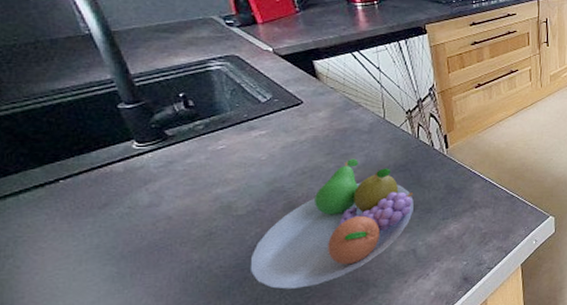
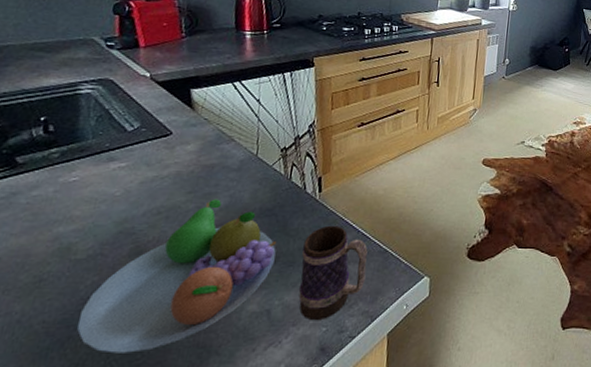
mug: none [438,176,497,257] -> present [298,225,368,321]

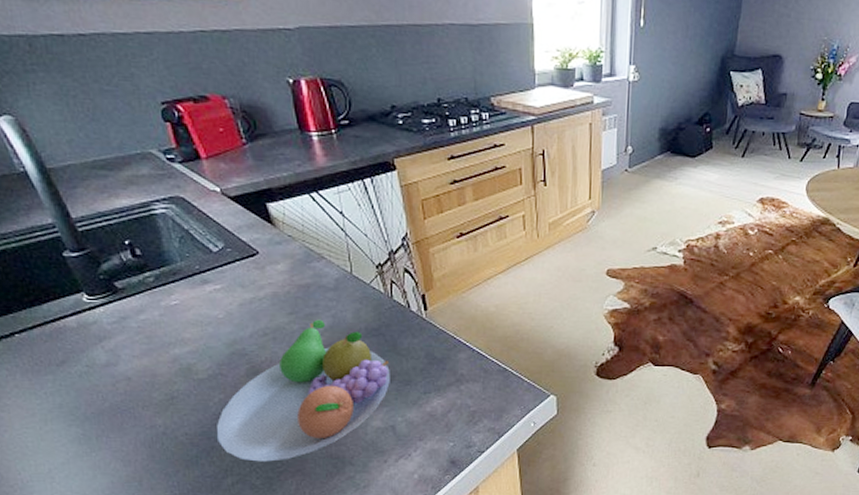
mug: present [298,225,368,321] -> none [418,344,487,436]

